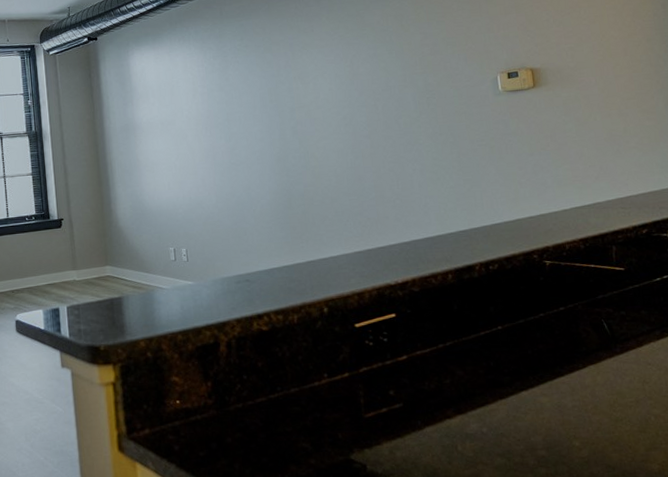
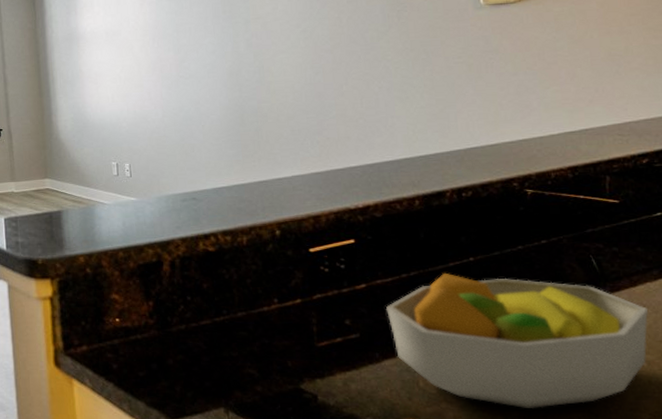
fruit bowl: none [426,341,654,465] -> present [386,272,649,408]

